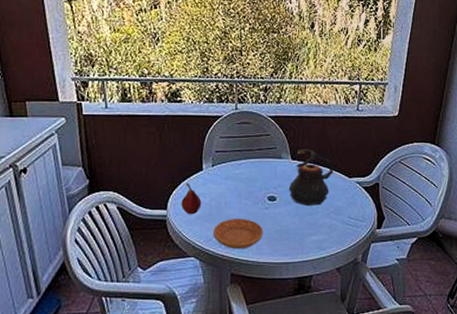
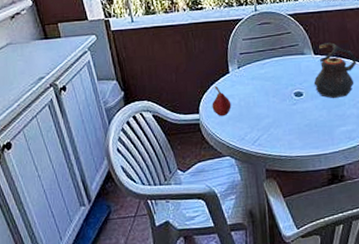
saucer: present [214,219,263,249] -> none [245,116,293,146]

